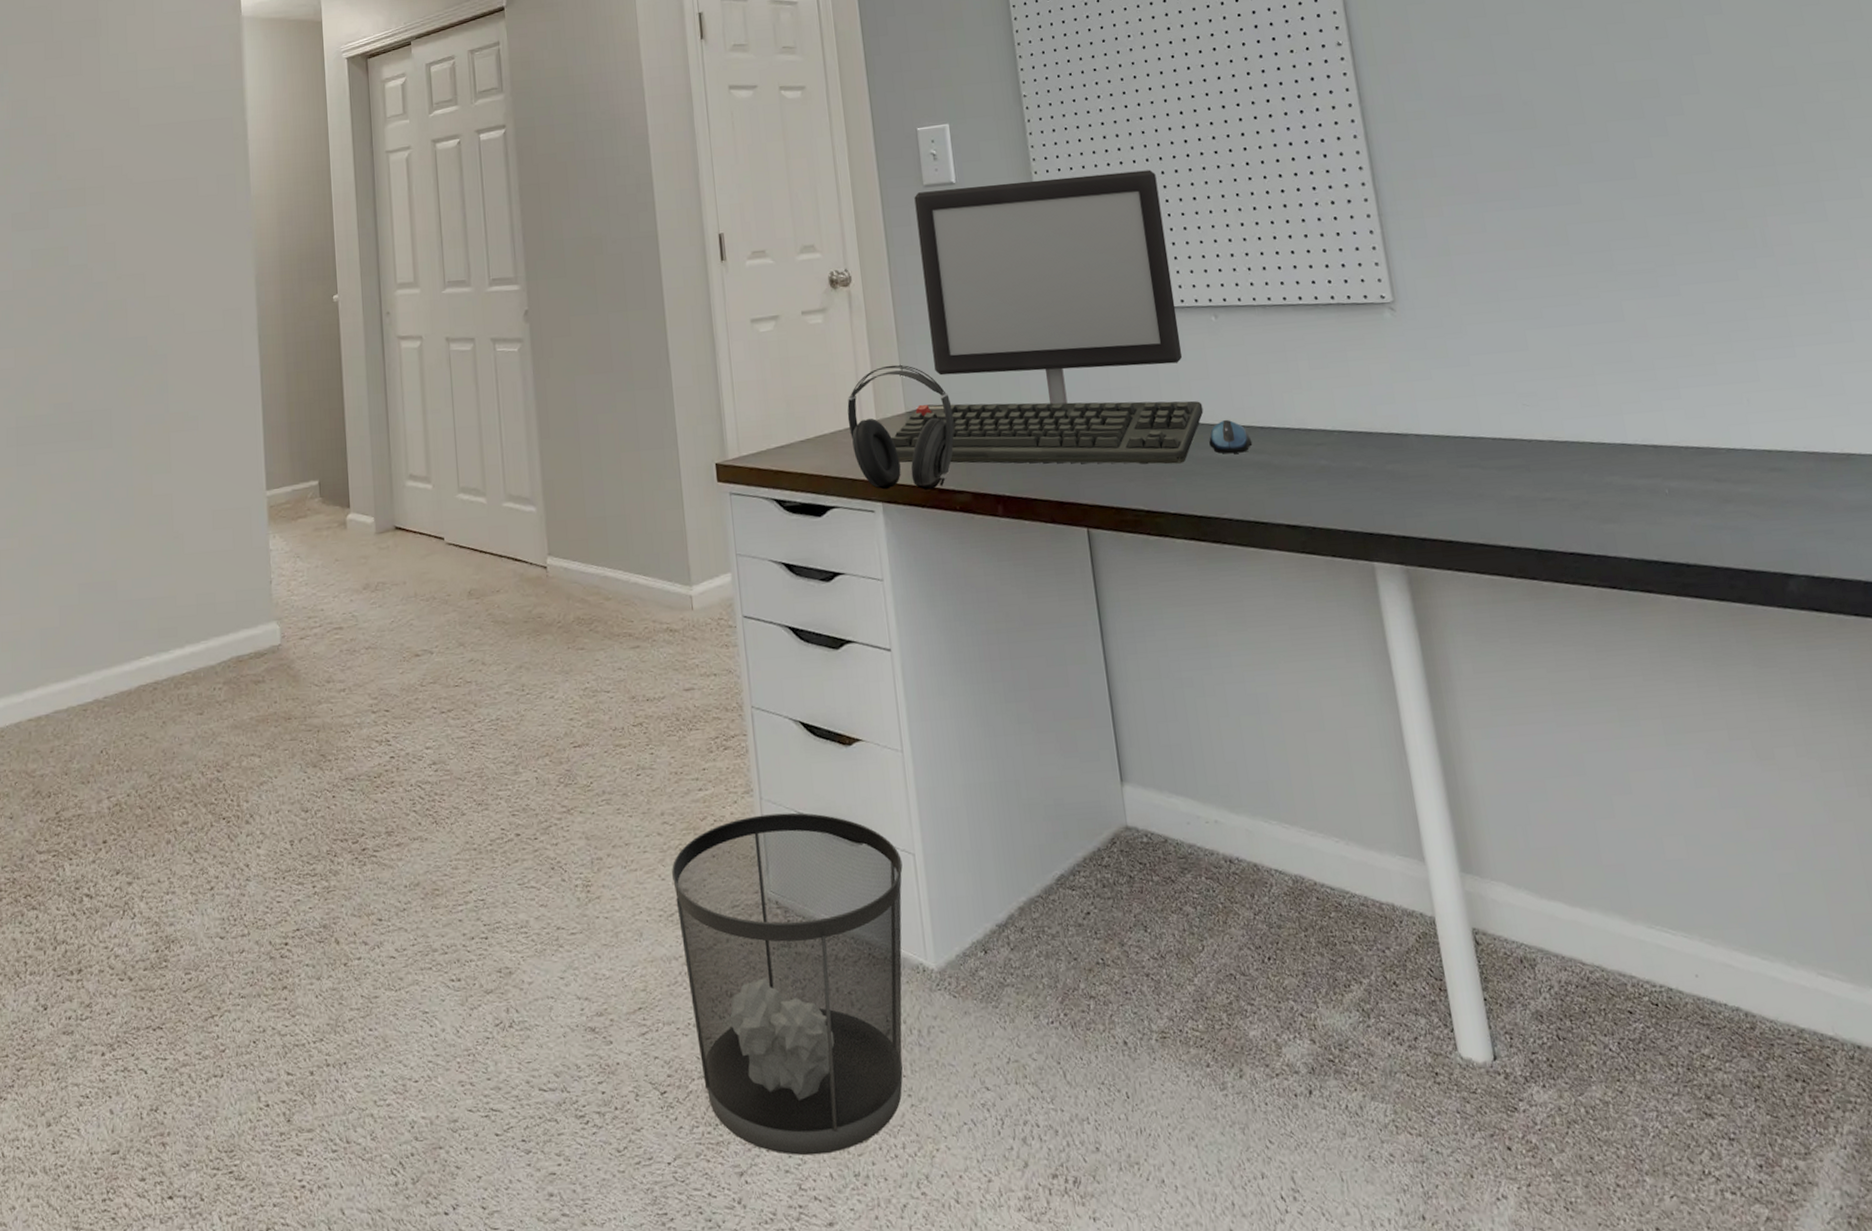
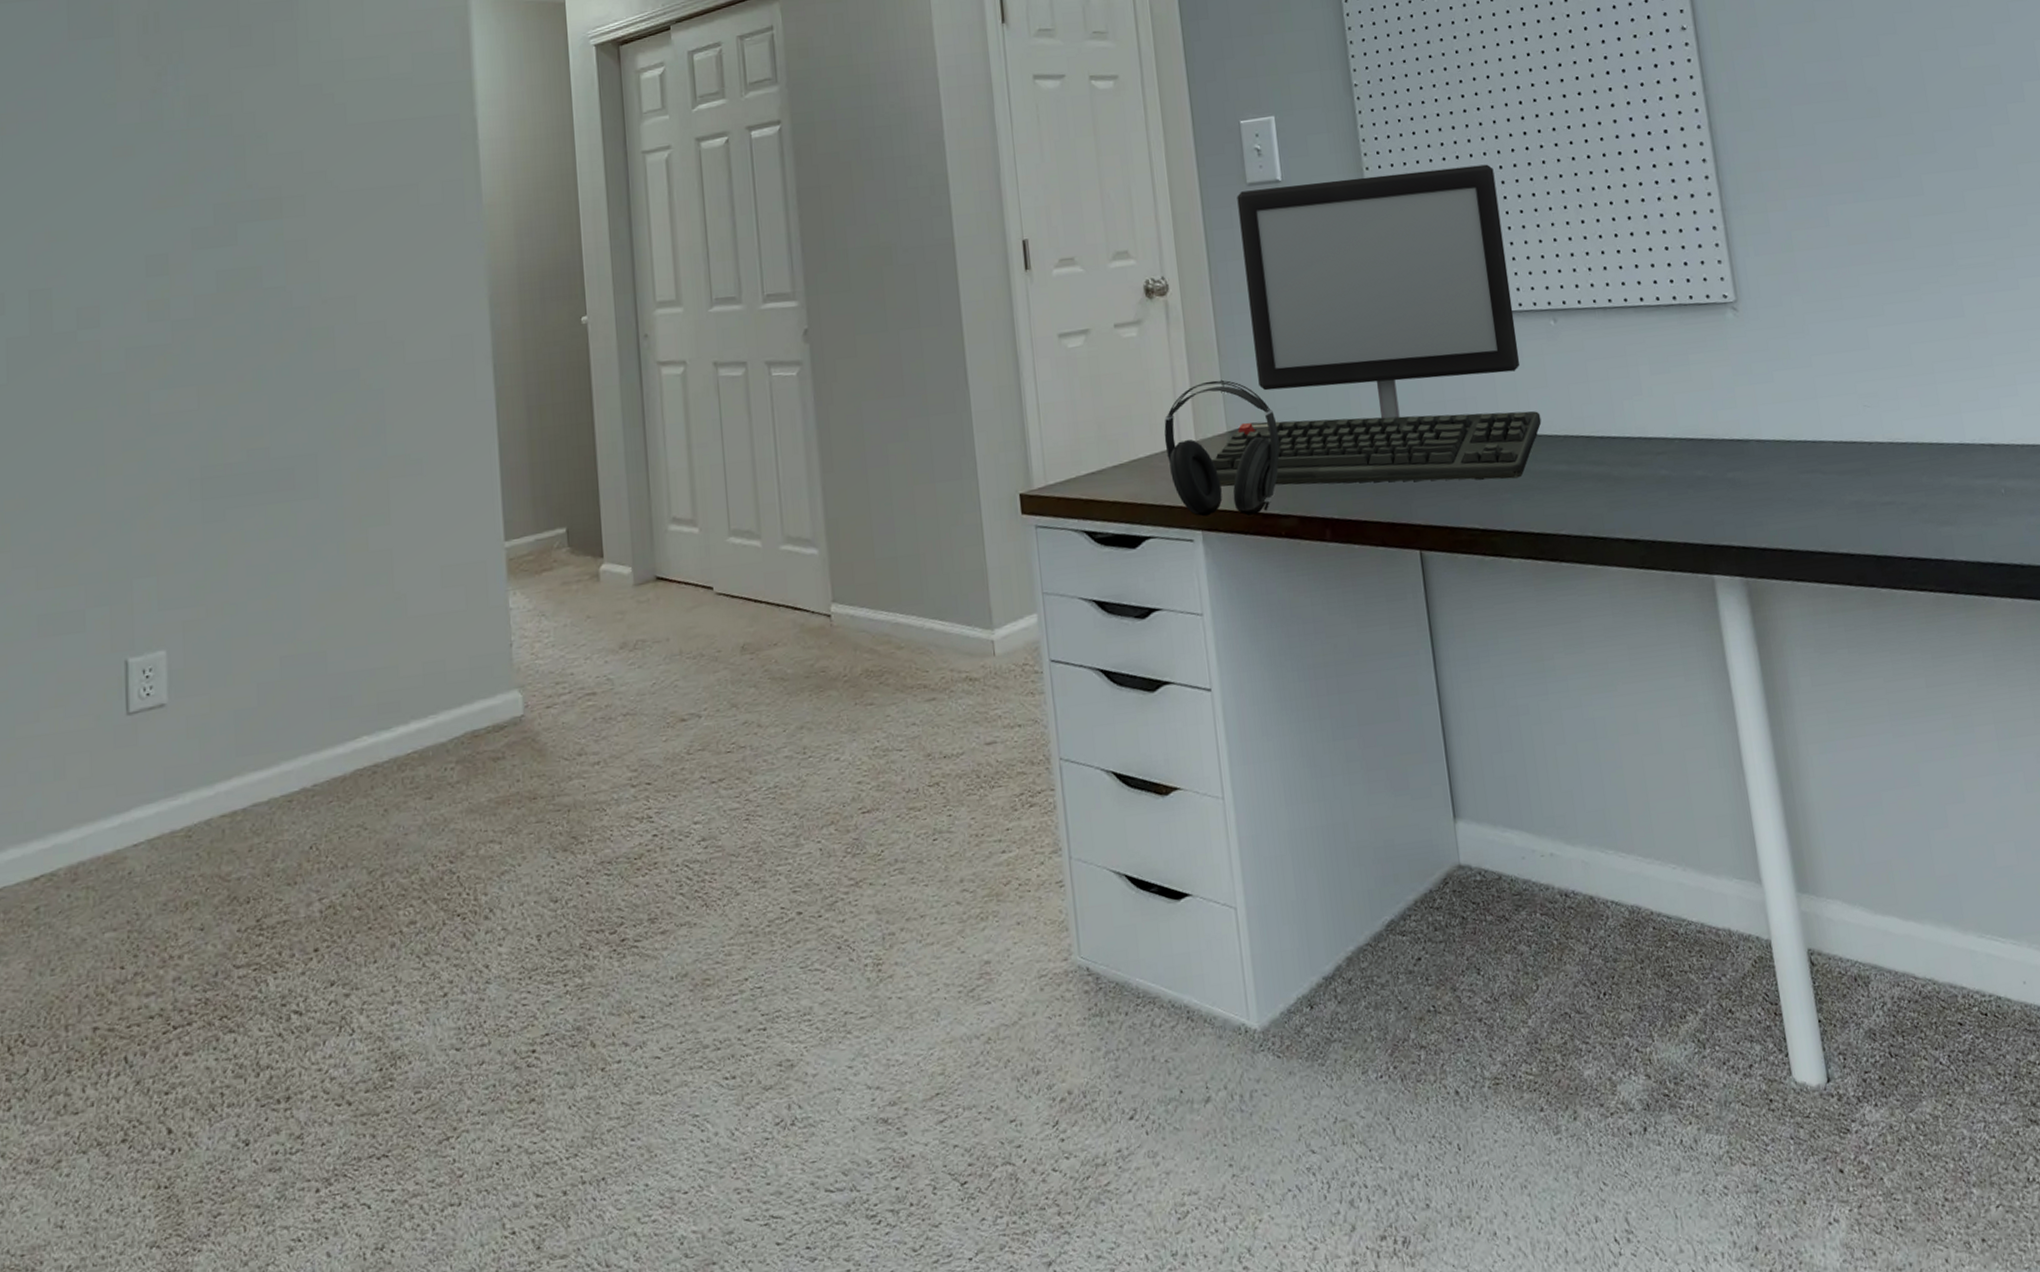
waste bin: present [672,812,903,1156] -> none [972,870,1224,1239]
computer mouse: present [1209,419,1253,454] -> none [1547,429,1592,467]

